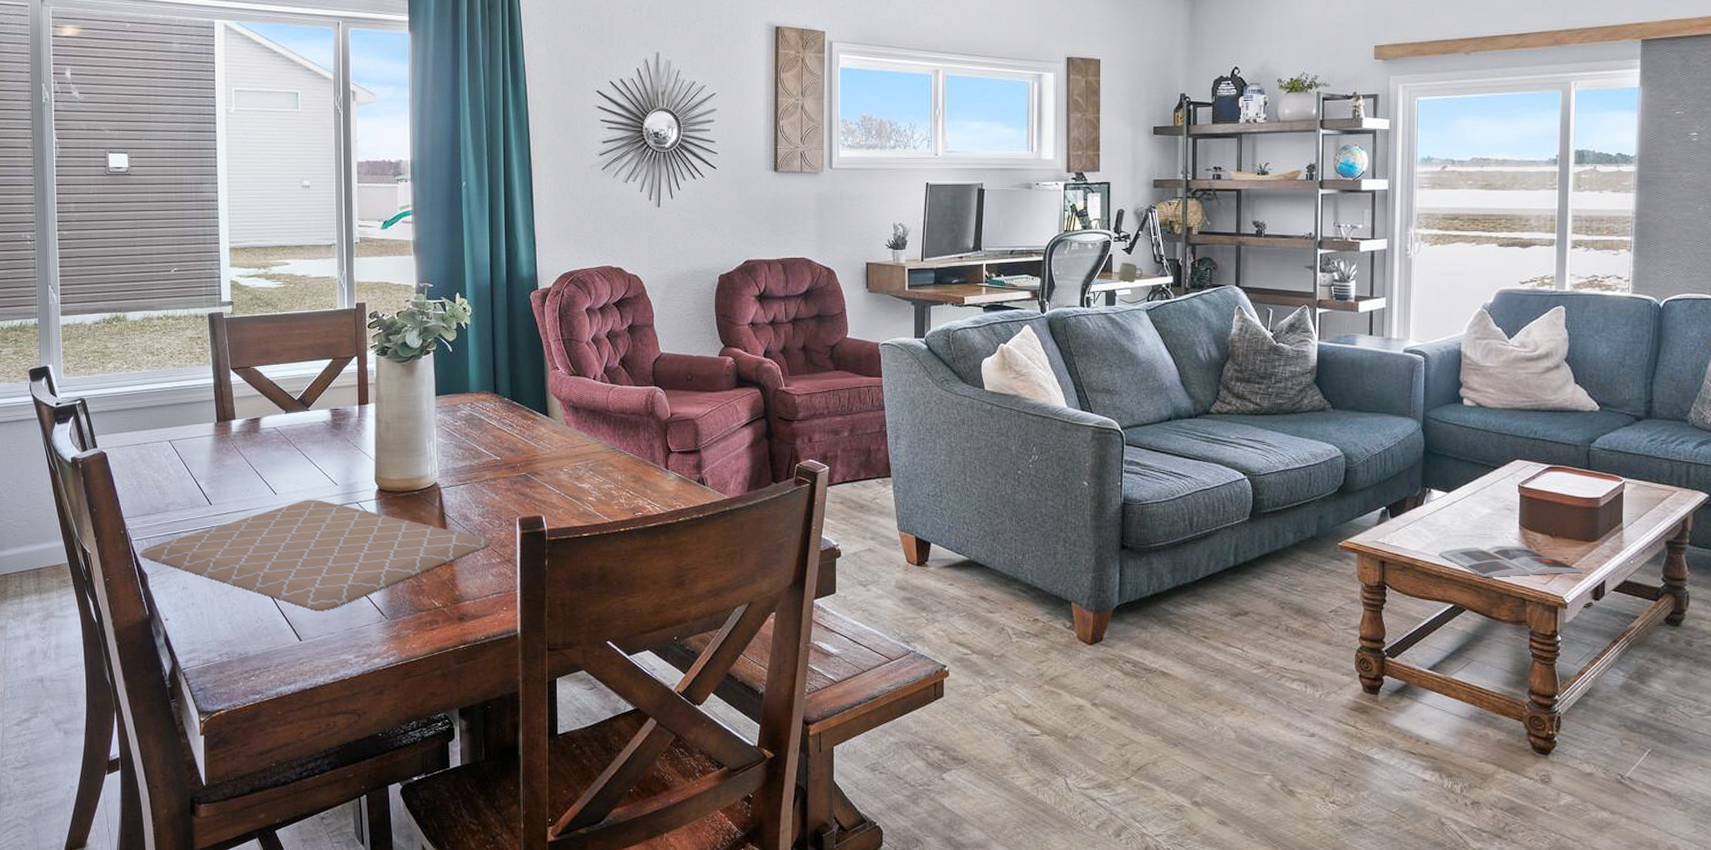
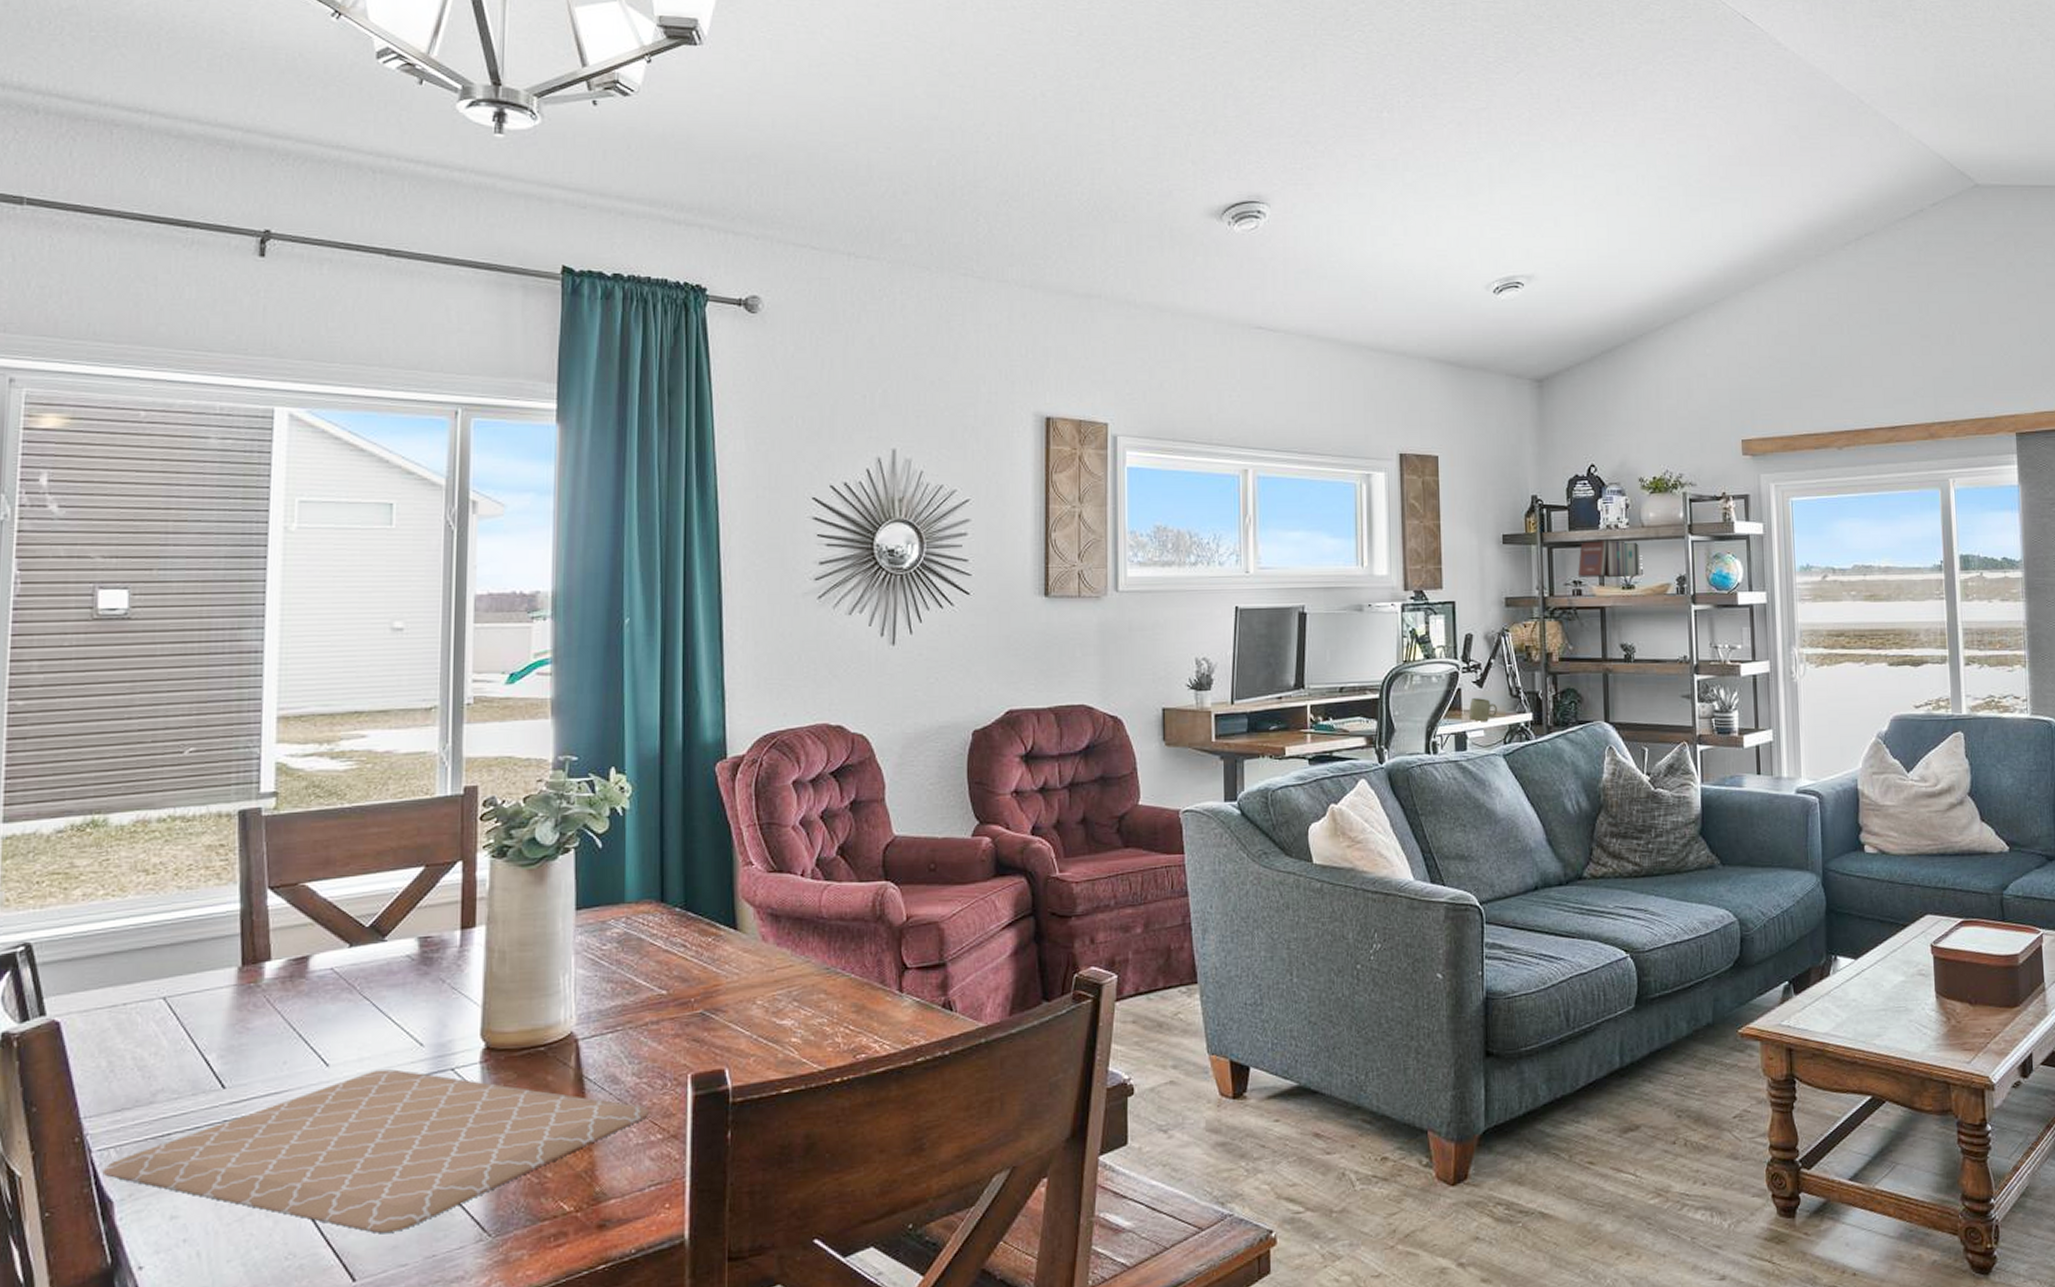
books: none [1218,132,1277,165] -> present [1577,539,1643,578]
magazine: present [1438,546,1583,577] -> none [1850,1018,2008,1059]

